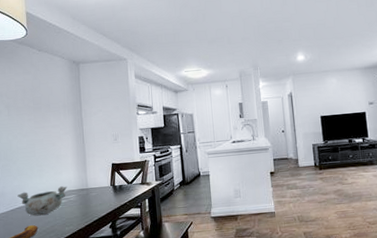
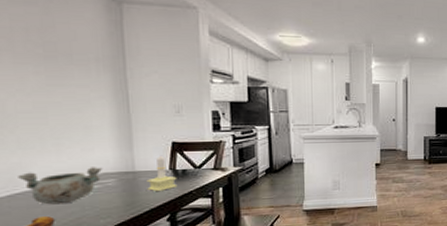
candle: none [95,174,116,204] -> present [147,155,178,192]

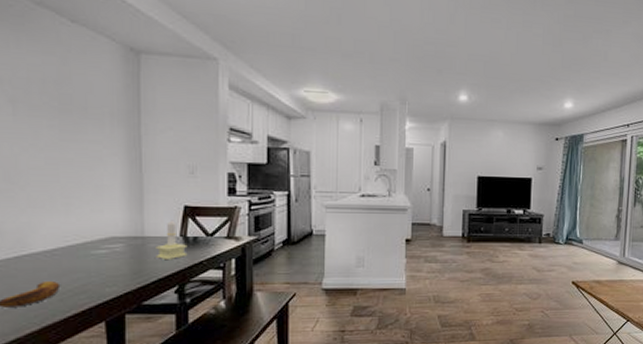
decorative bowl: present [18,167,103,205] -> none [26,230,112,269]

